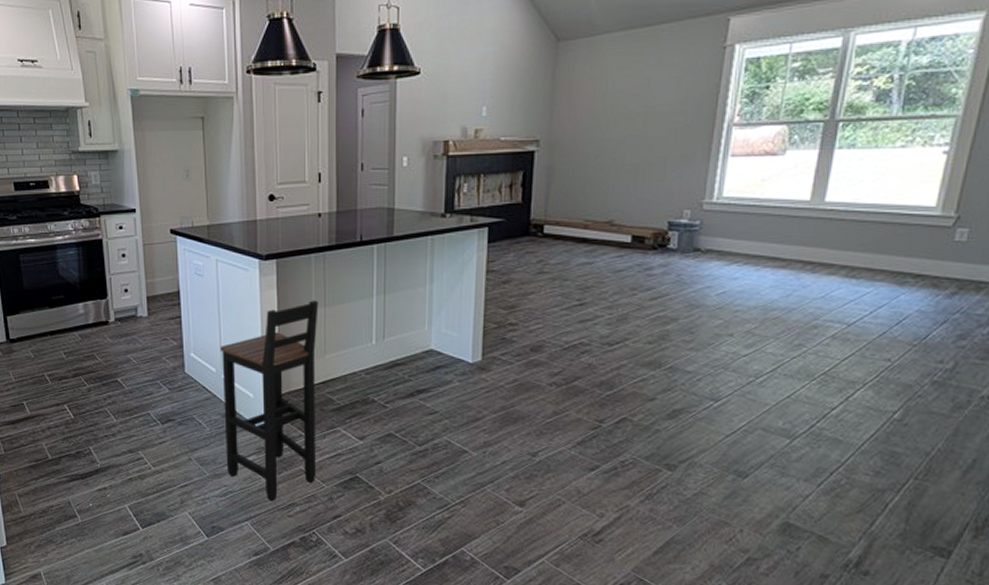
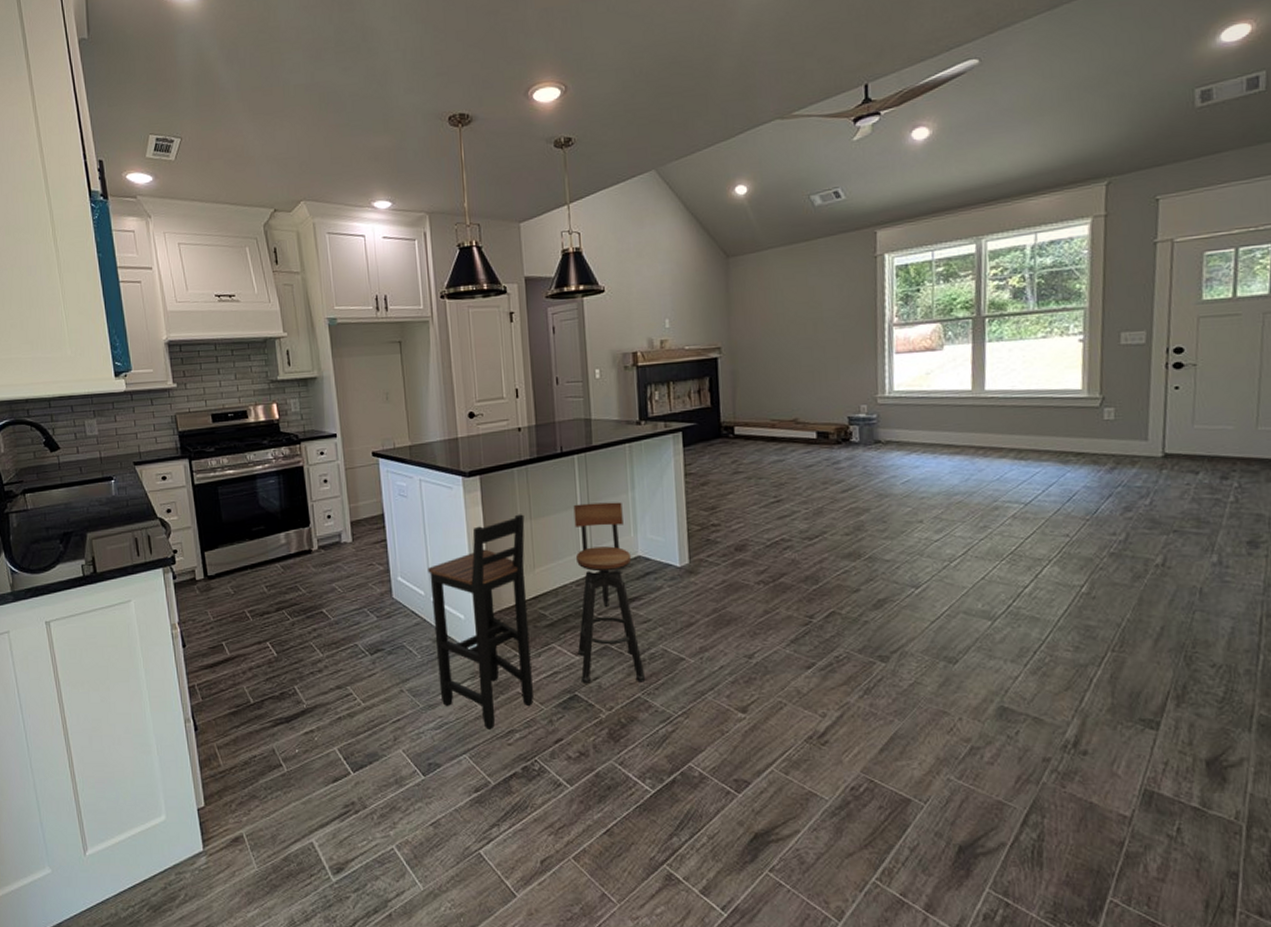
bar stool: none [363,294,427,470] -> present [573,502,646,684]

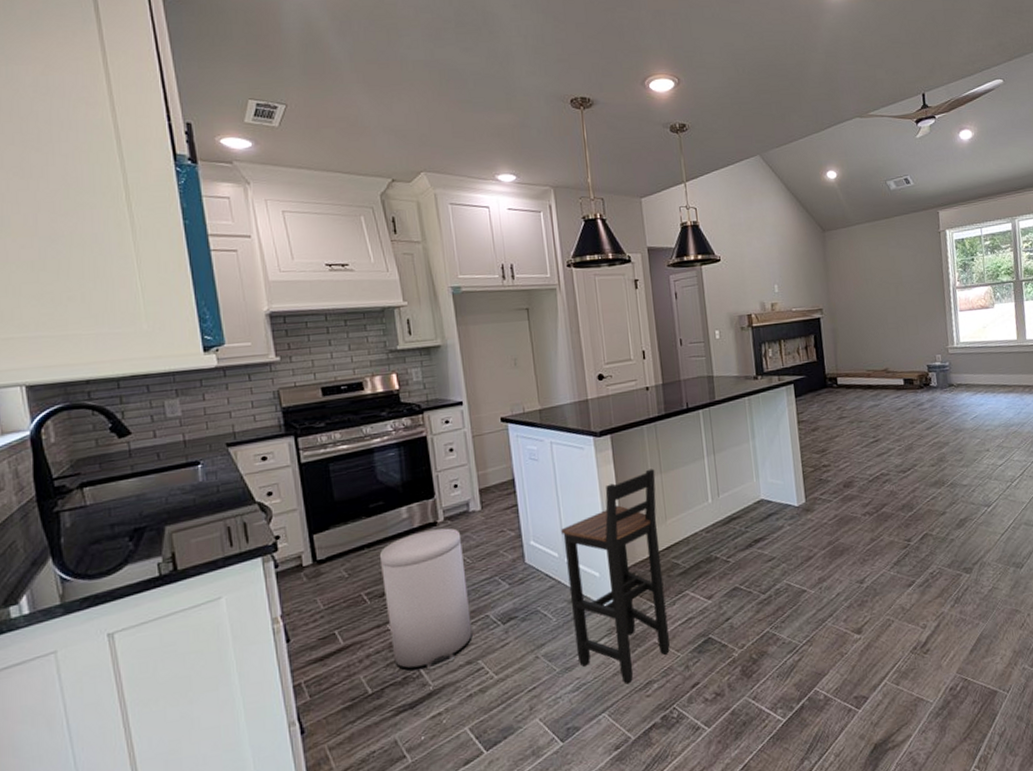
pedal bin: none [260,556,343,691] -> present [379,528,474,672]
bar stool: present [573,502,646,684] -> none [700,450,773,626]

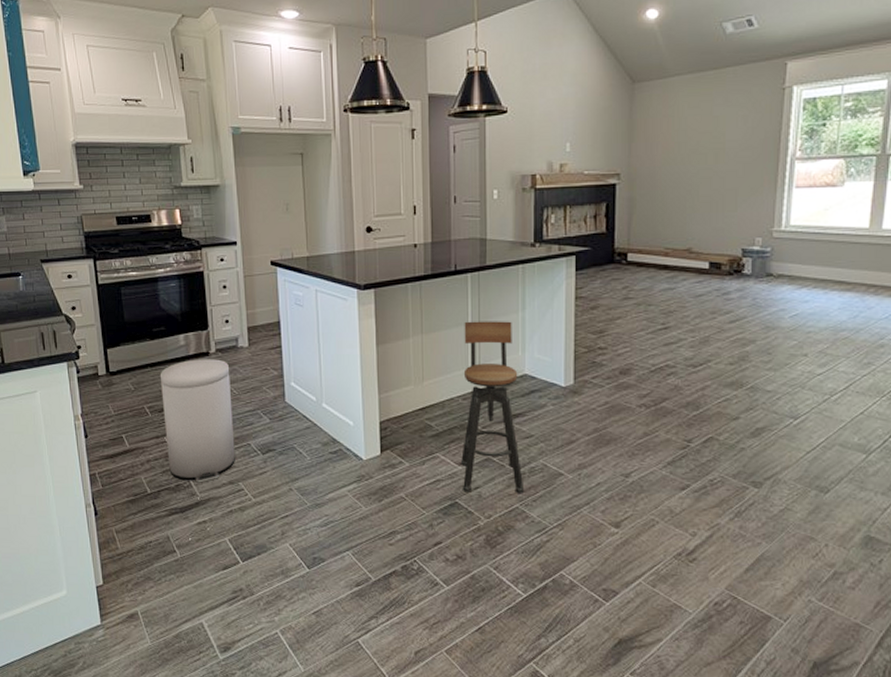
bar stool: present [561,469,670,684] -> none [320,328,416,530]
bar stool: none [700,450,773,626] -> present [461,321,525,494]

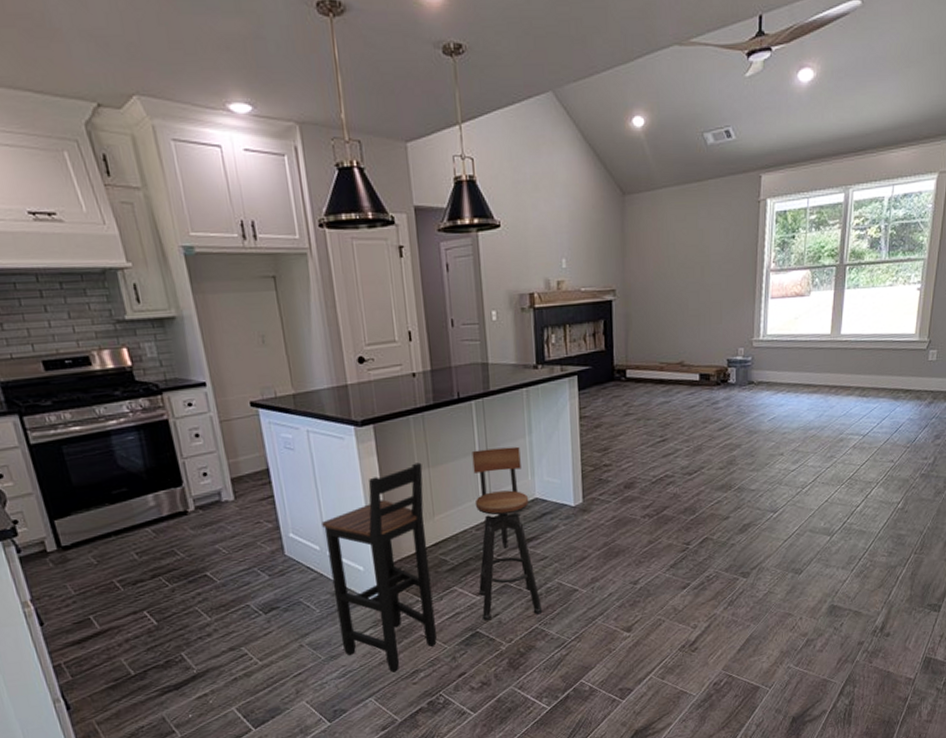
pedal bin: present [160,359,236,484] -> none [128,517,235,657]
bar stool: none [320,328,416,530] -> present [322,462,437,673]

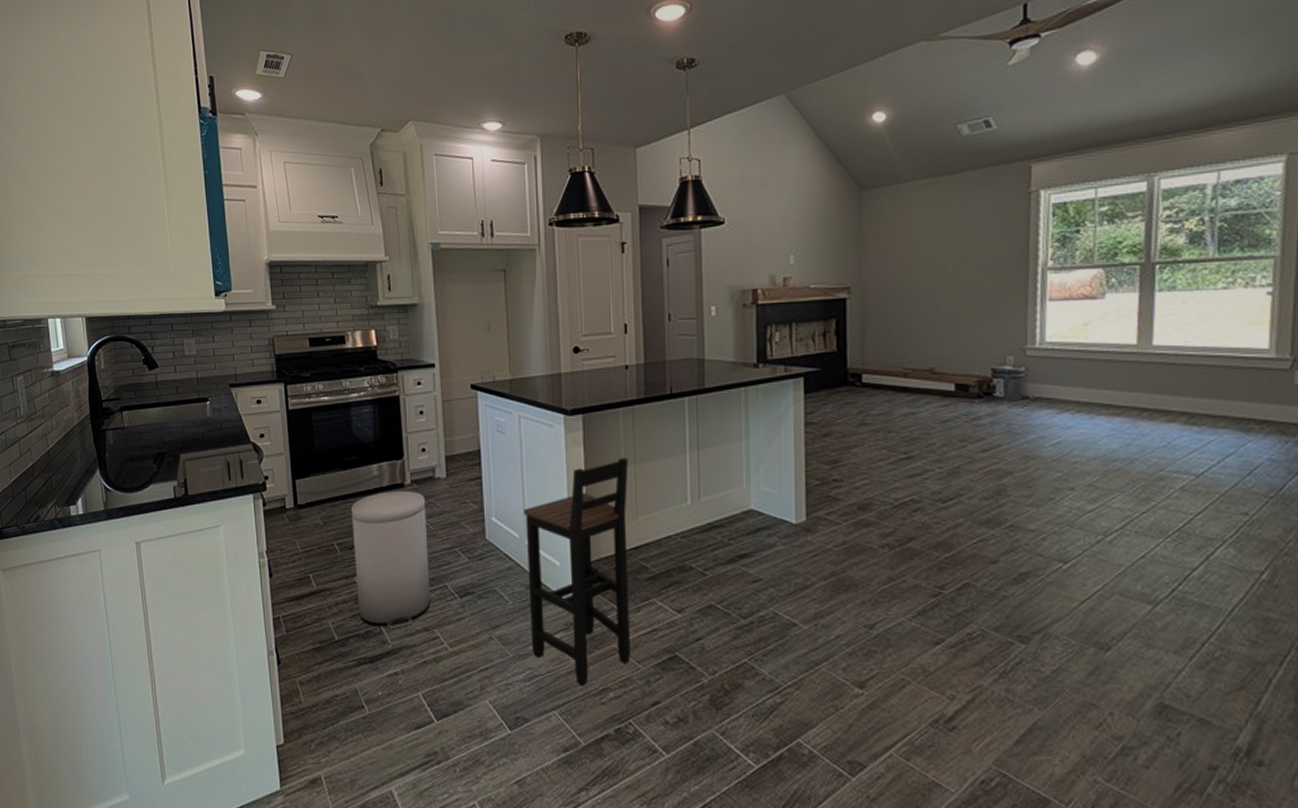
pedal bin: none [128,517,235,657] -> present [351,491,432,631]
bar stool: present [472,446,543,621] -> none [681,450,754,647]

